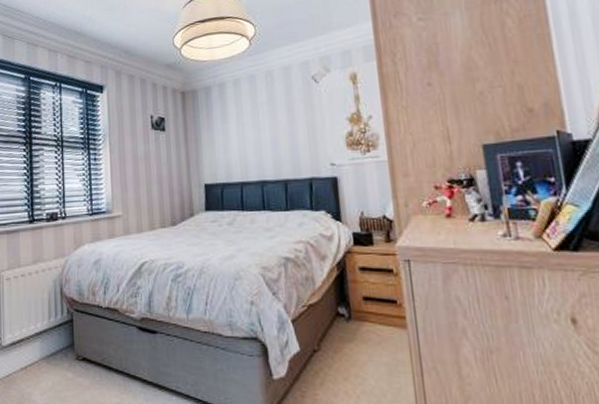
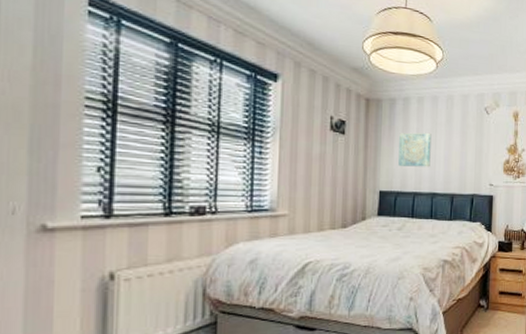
wall art: none [218,115,256,156] -> present [398,132,431,167]

